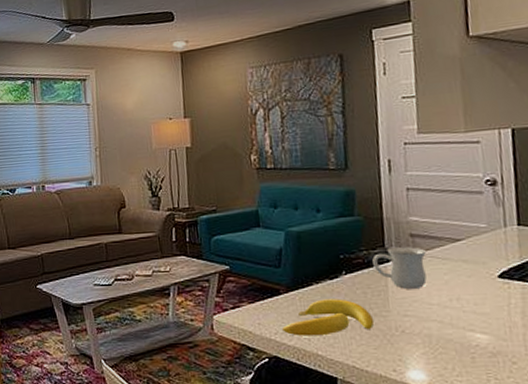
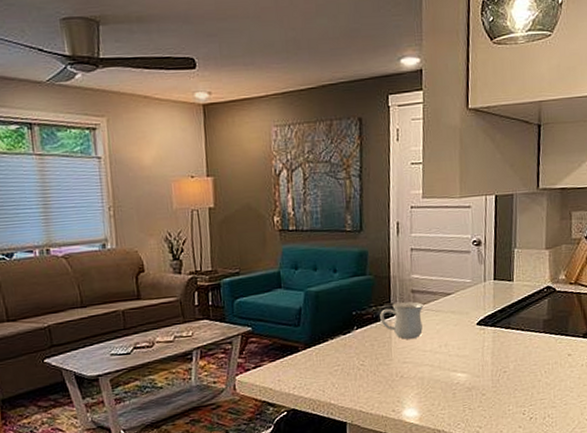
banana: present [282,299,375,336] -> none [300,351,379,389]

